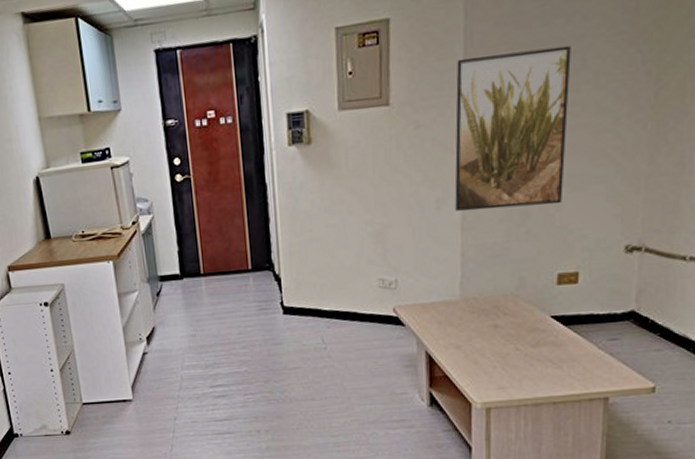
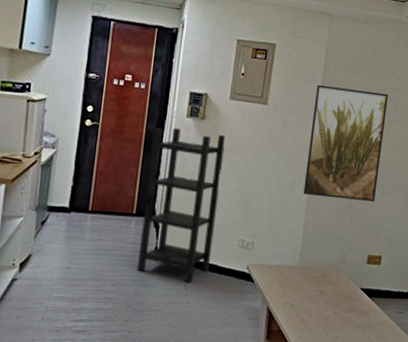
shelving unit: none [254,157,348,336] -> present [137,128,226,284]

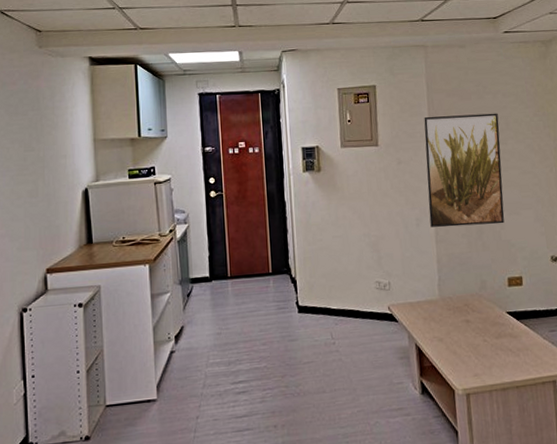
shelving unit: present [137,128,226,284] -> none [275,182,352,332]

